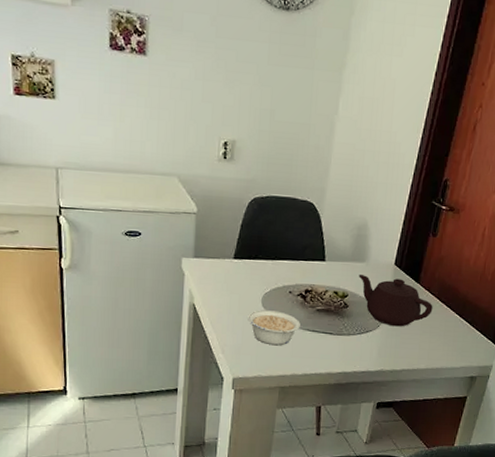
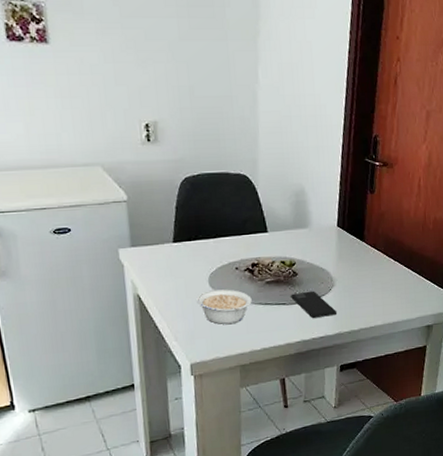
smartphone: none [338,324,382,352] -> present [291,290,338,318]
teapot: present [358,274,433,327] -> none [303,239,381,288]

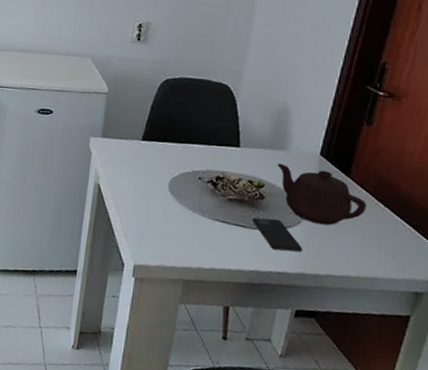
legume: present [196,289,252,325] -> none [153,195,210,235]
teapot: none [303,239,381,288] -> present [277,162,367,226]

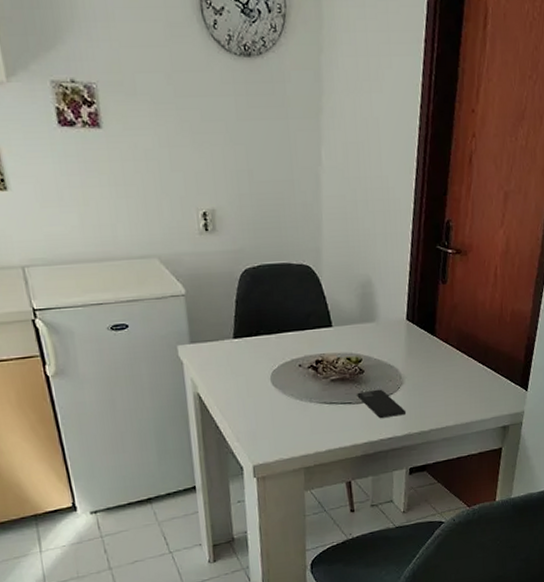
teapot: present [277,162,367,226] -> none [370,334,454,386]

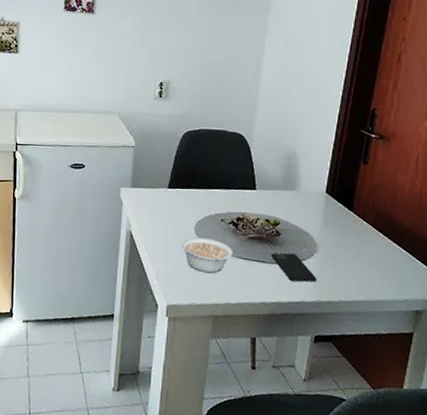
legume: none [258,387,316,425] -> present [181,237,233,274]

